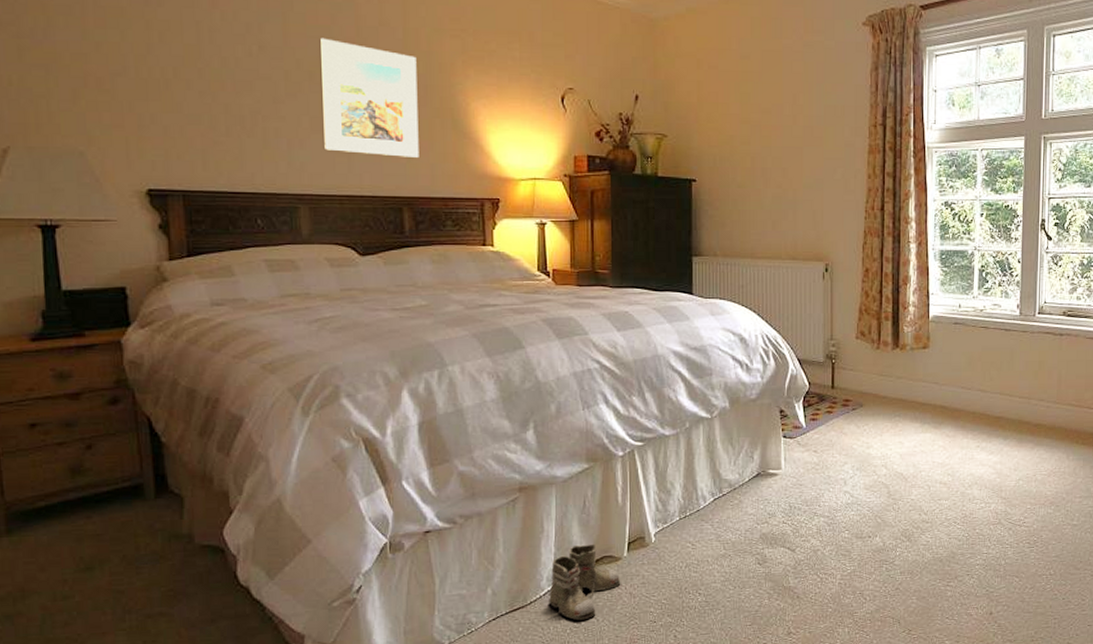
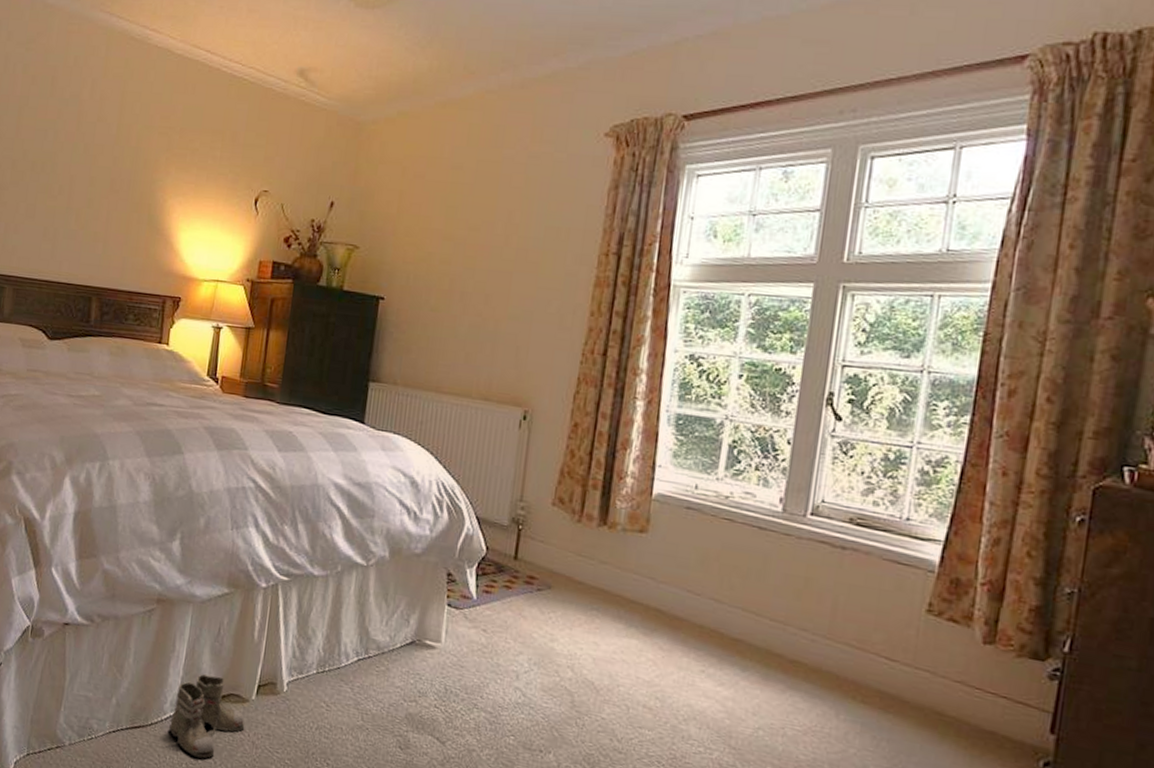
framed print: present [319,37,419,159] -> none [33,131,125,251]

